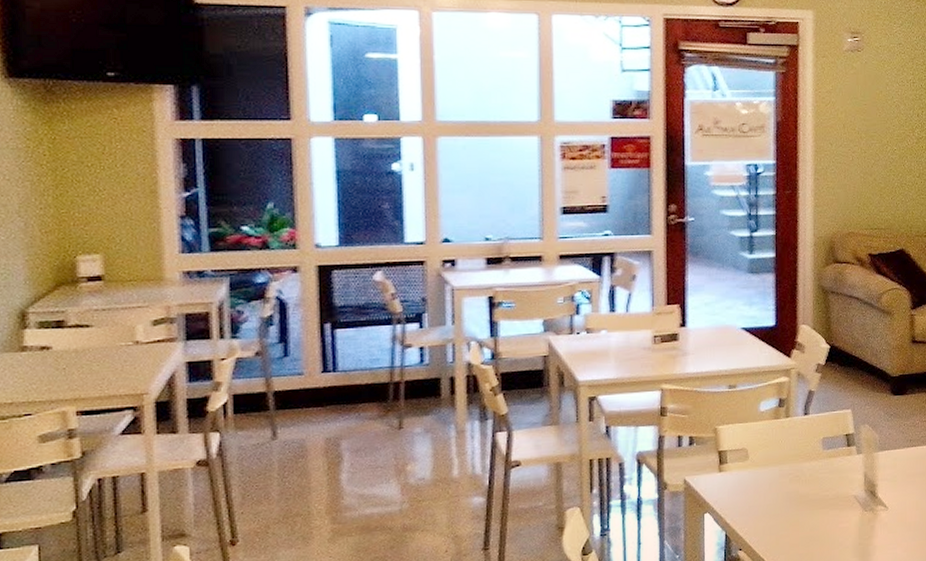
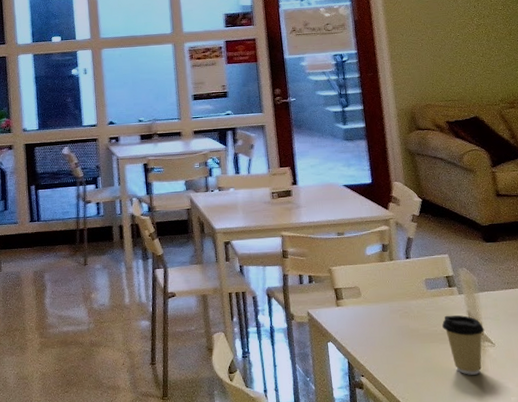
coffee cup: none [835,477,879,543] -> present [442,315,484,375]

